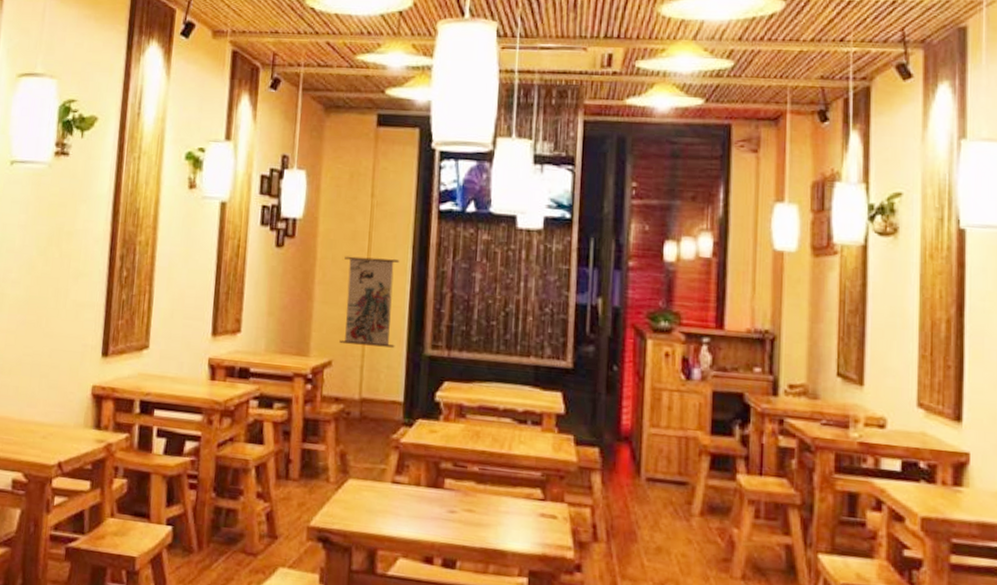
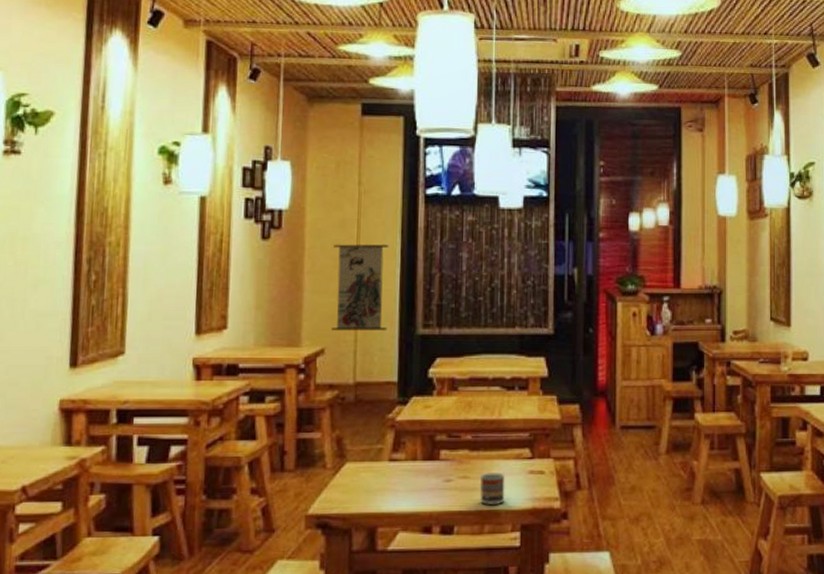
cup: none [485,509,513,545] -> present [479,473,505,505]

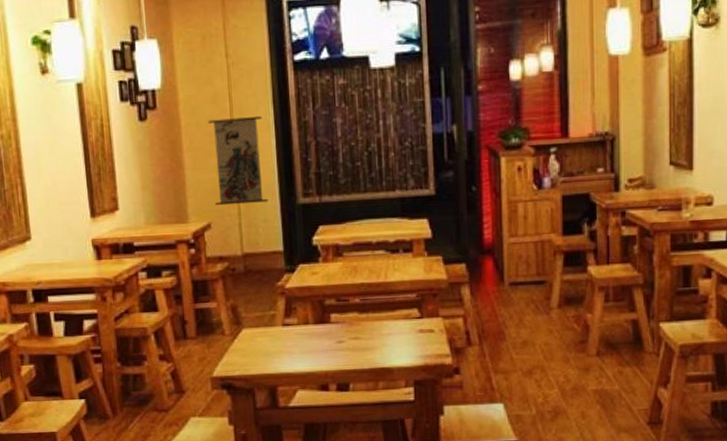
cup: present [479,473,505,505] -> none [371,333,397,363]

